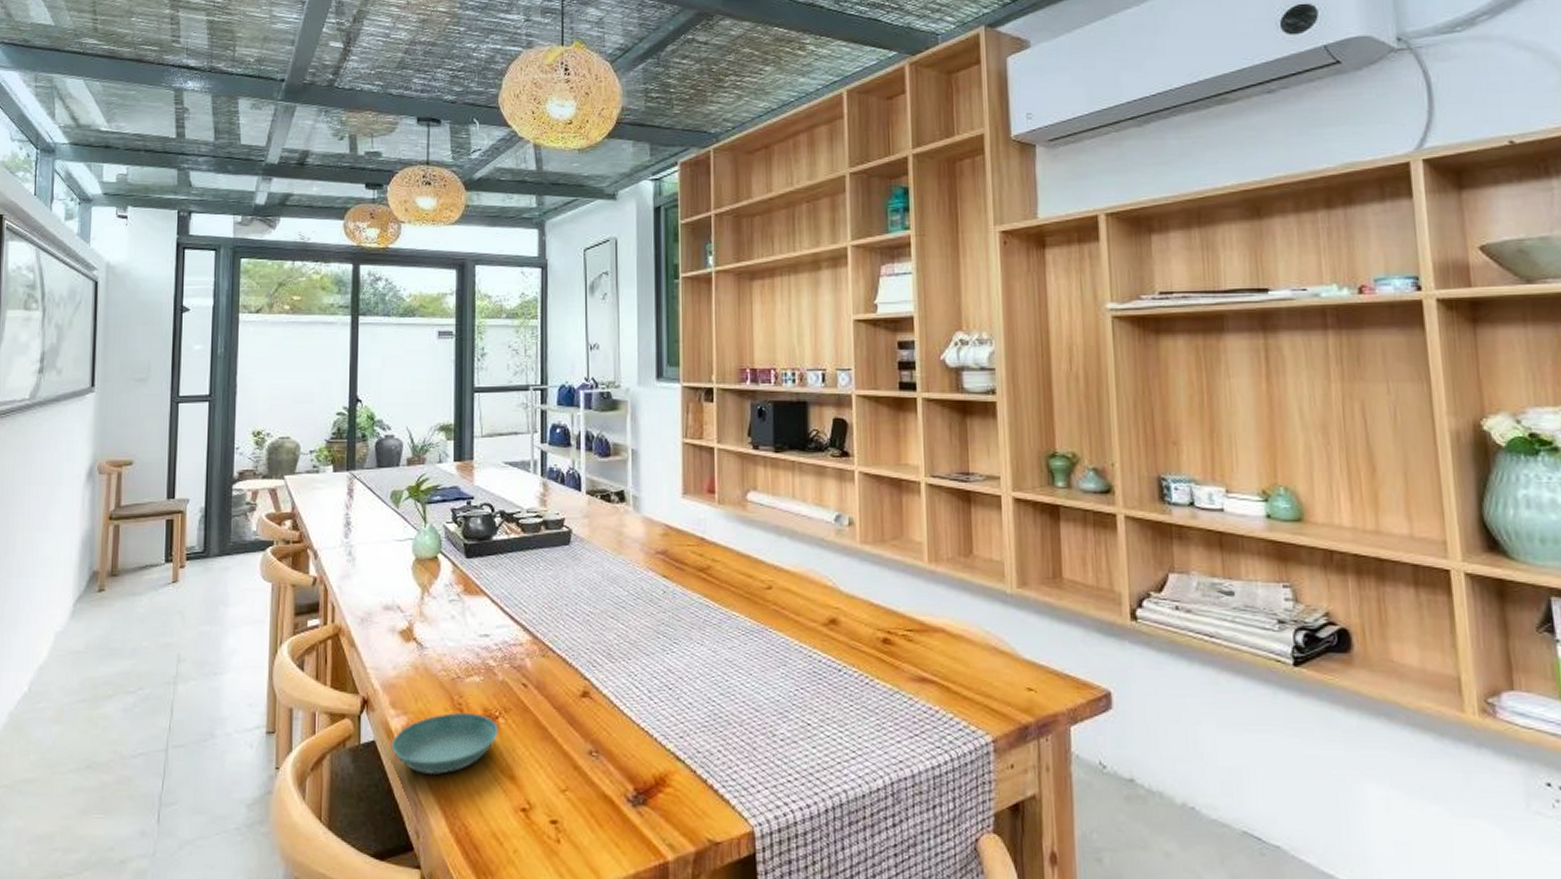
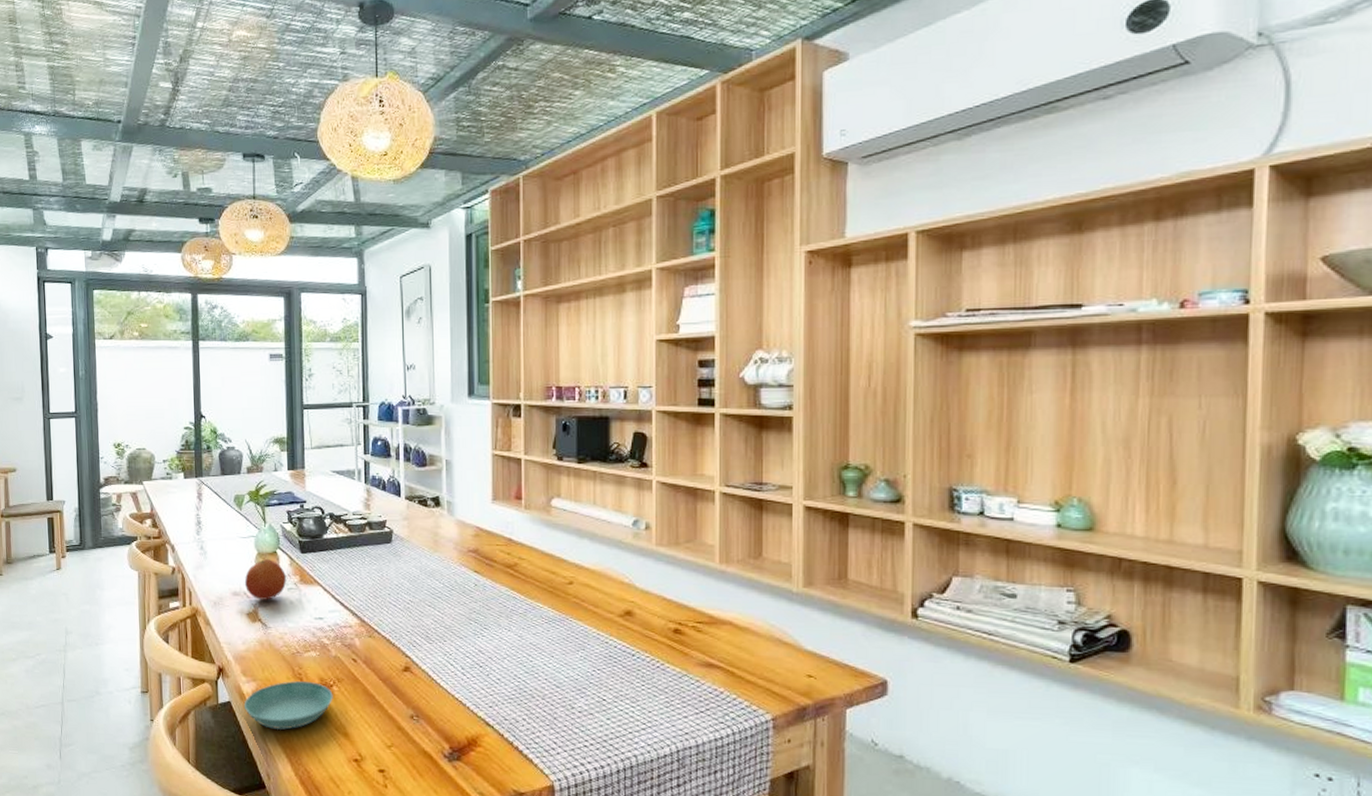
fruit: none [398,566,449,615] -> present [244,559,287,600]

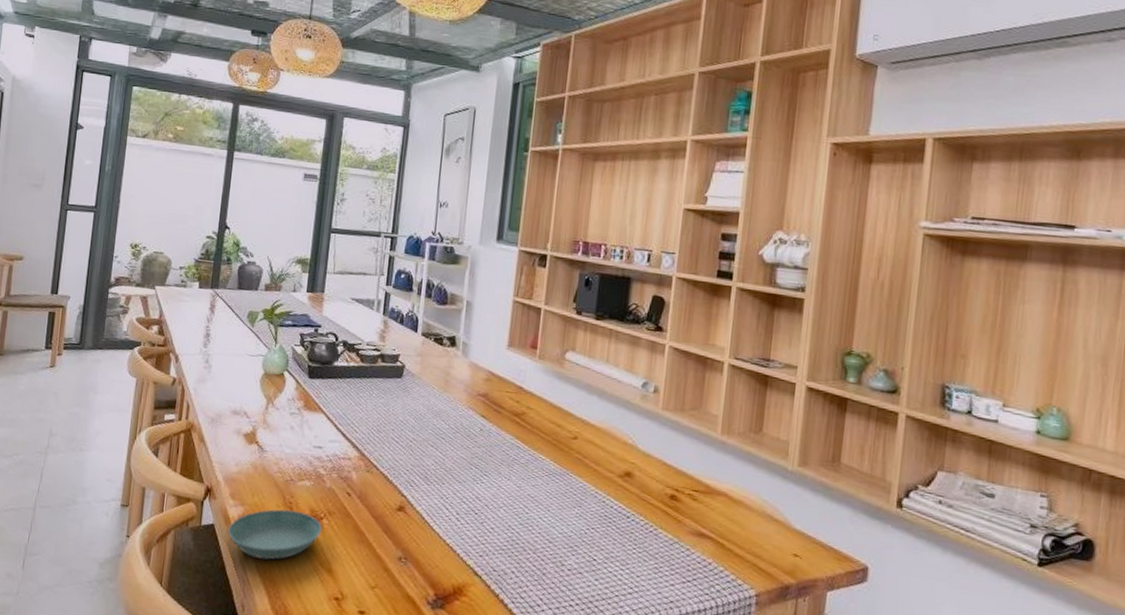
fruit: present [244,559,287,600] -> none [246,380,291,423]

